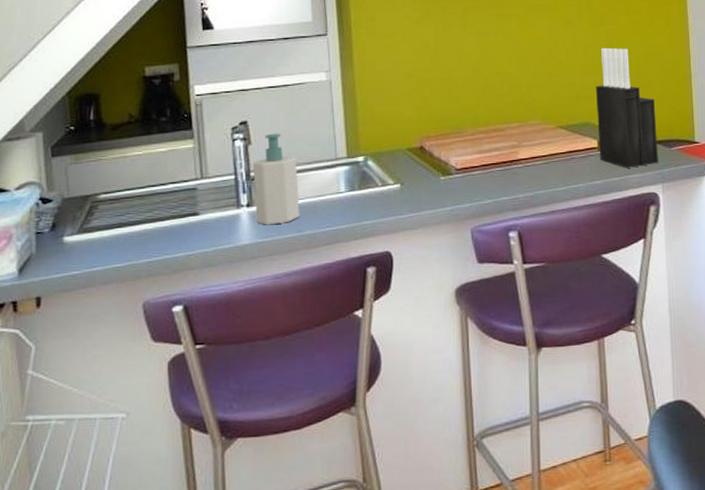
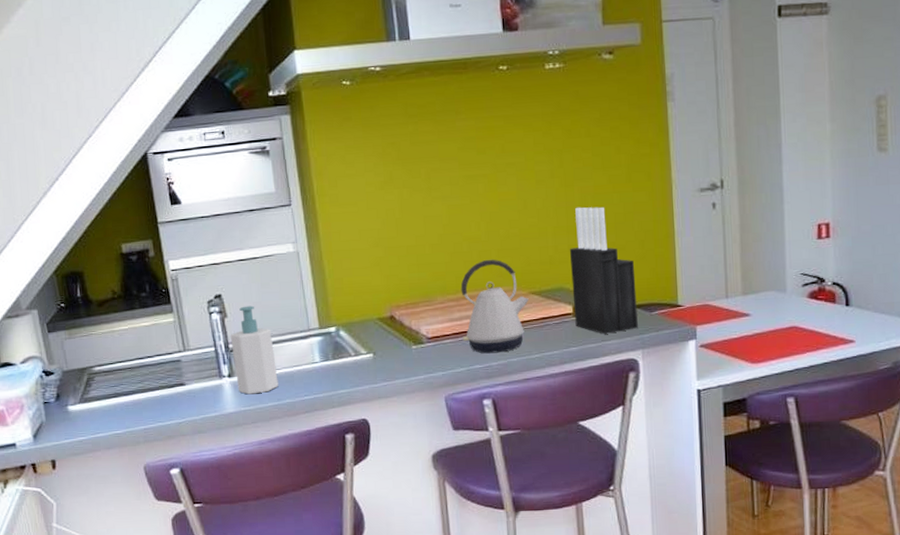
kettle: none [491,93,556,186] -> present [460,259,529,354]

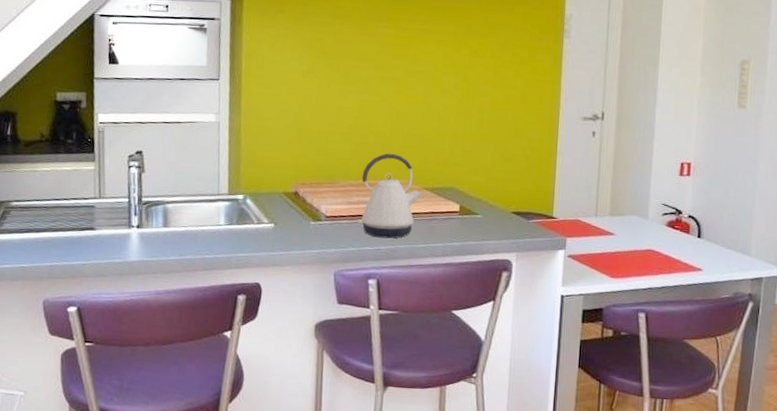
soap bottle: present [230,305,279,395] -> none [144,164,184,247]
knife block: present [569,207,638,334] -> none [460,118,519,234]

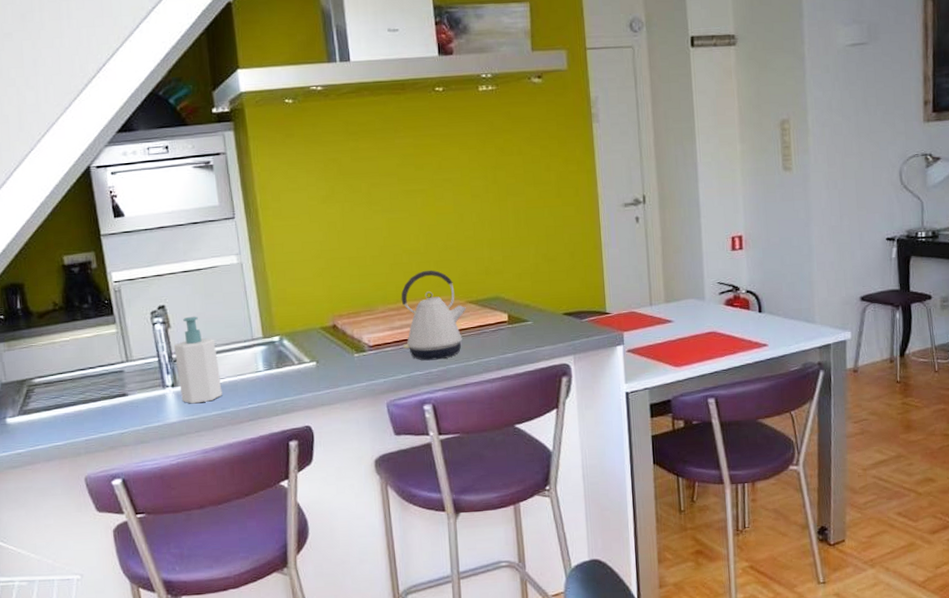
soap bottle: none [144,164,184,247] -> present [173,316,222,404]

